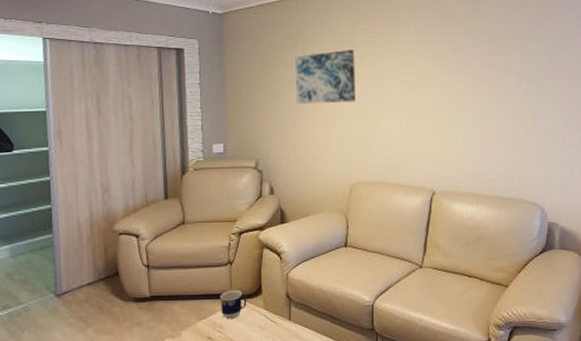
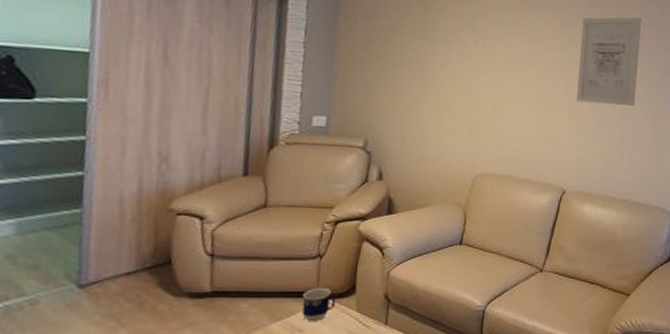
wall art: present [295,49,355,104] -> none [421,25,495,85]
wall art: none [434,23,492,108] -> present [576,17,641,107]

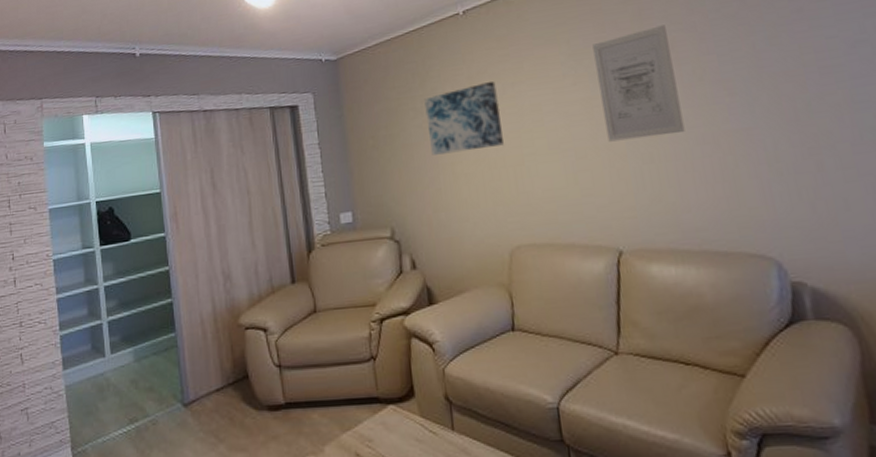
cup: present [302,287,336,321] -> none [365,391,398,430]
wall art: none [421,25,495,85] -> present [424,81,504,155]

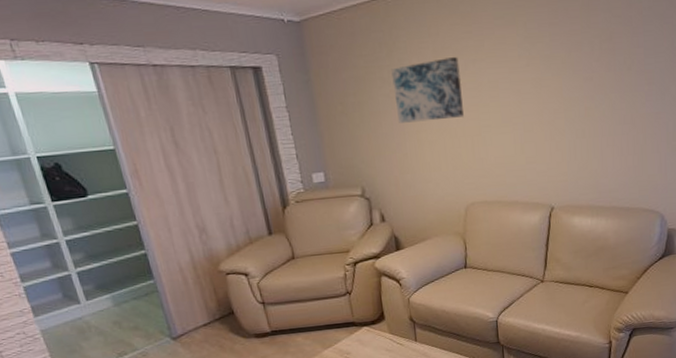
wall art: present [592,25,685,142] -> none [546,17,612,119]

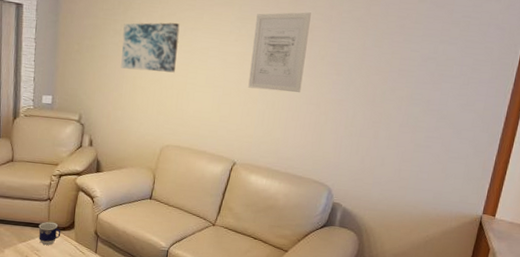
cup: none [342,317,371,345] -> present [39,221,61,245]
wall art: none [546,17,612,119] -> present [248,12,311,93]

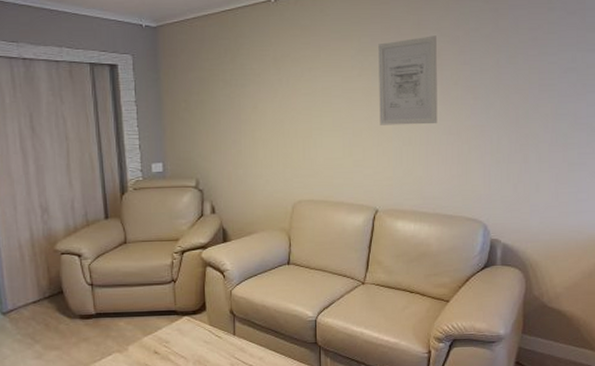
cup: present [39,221,61,245] -> none [165,306,192,334]
wall art: present [121,22,180,73] -> none [234,64,297,122]

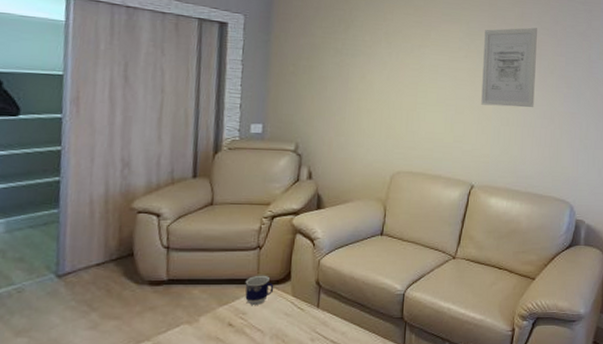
cup: none [165,306,192,334] -> present [245,275,274,305]

